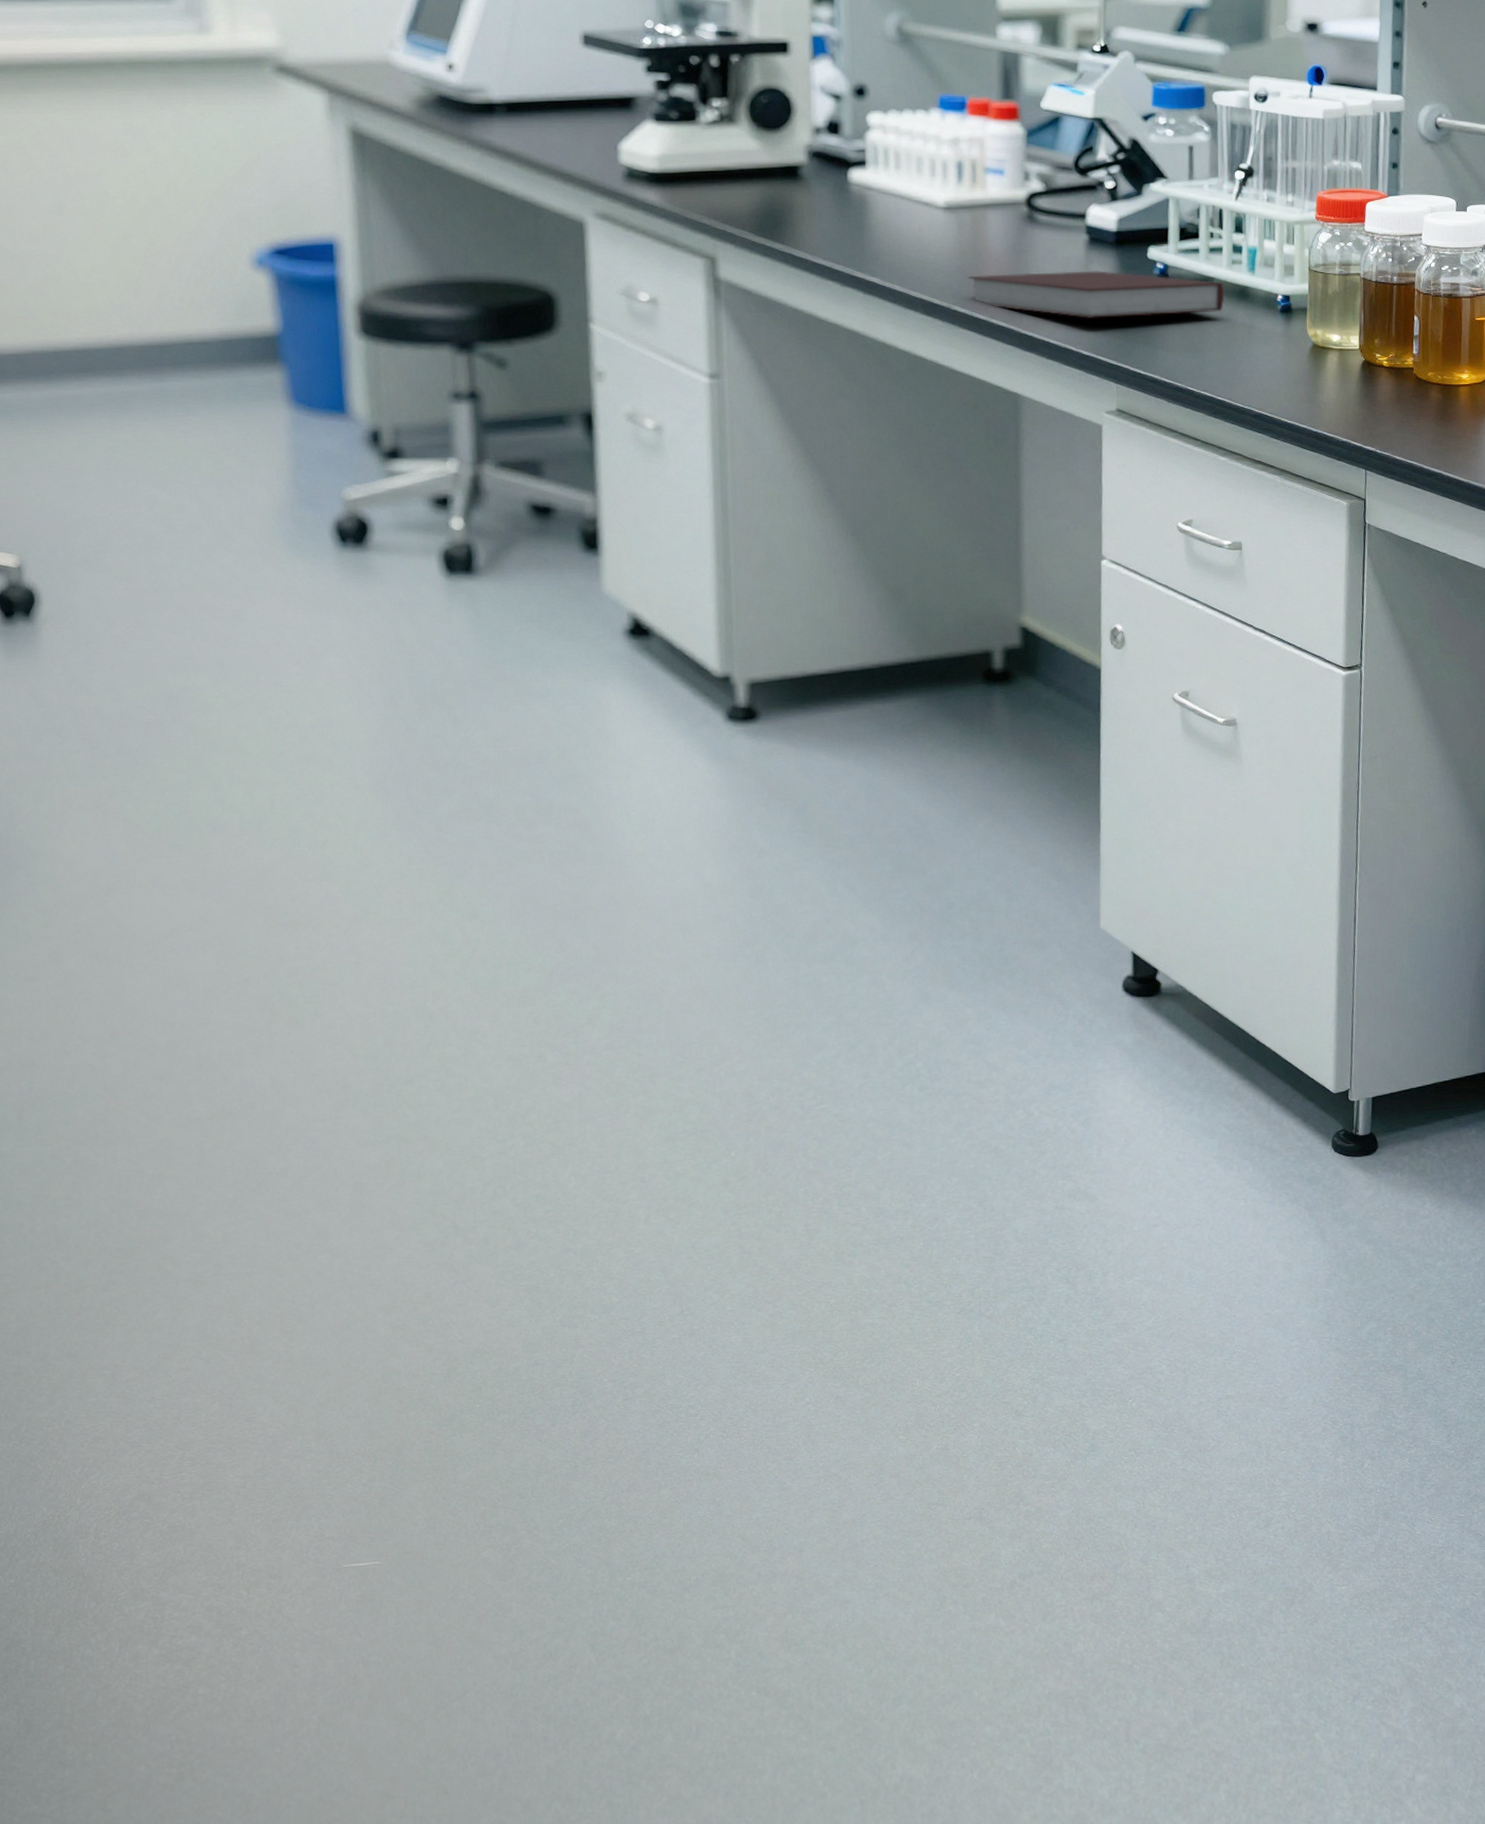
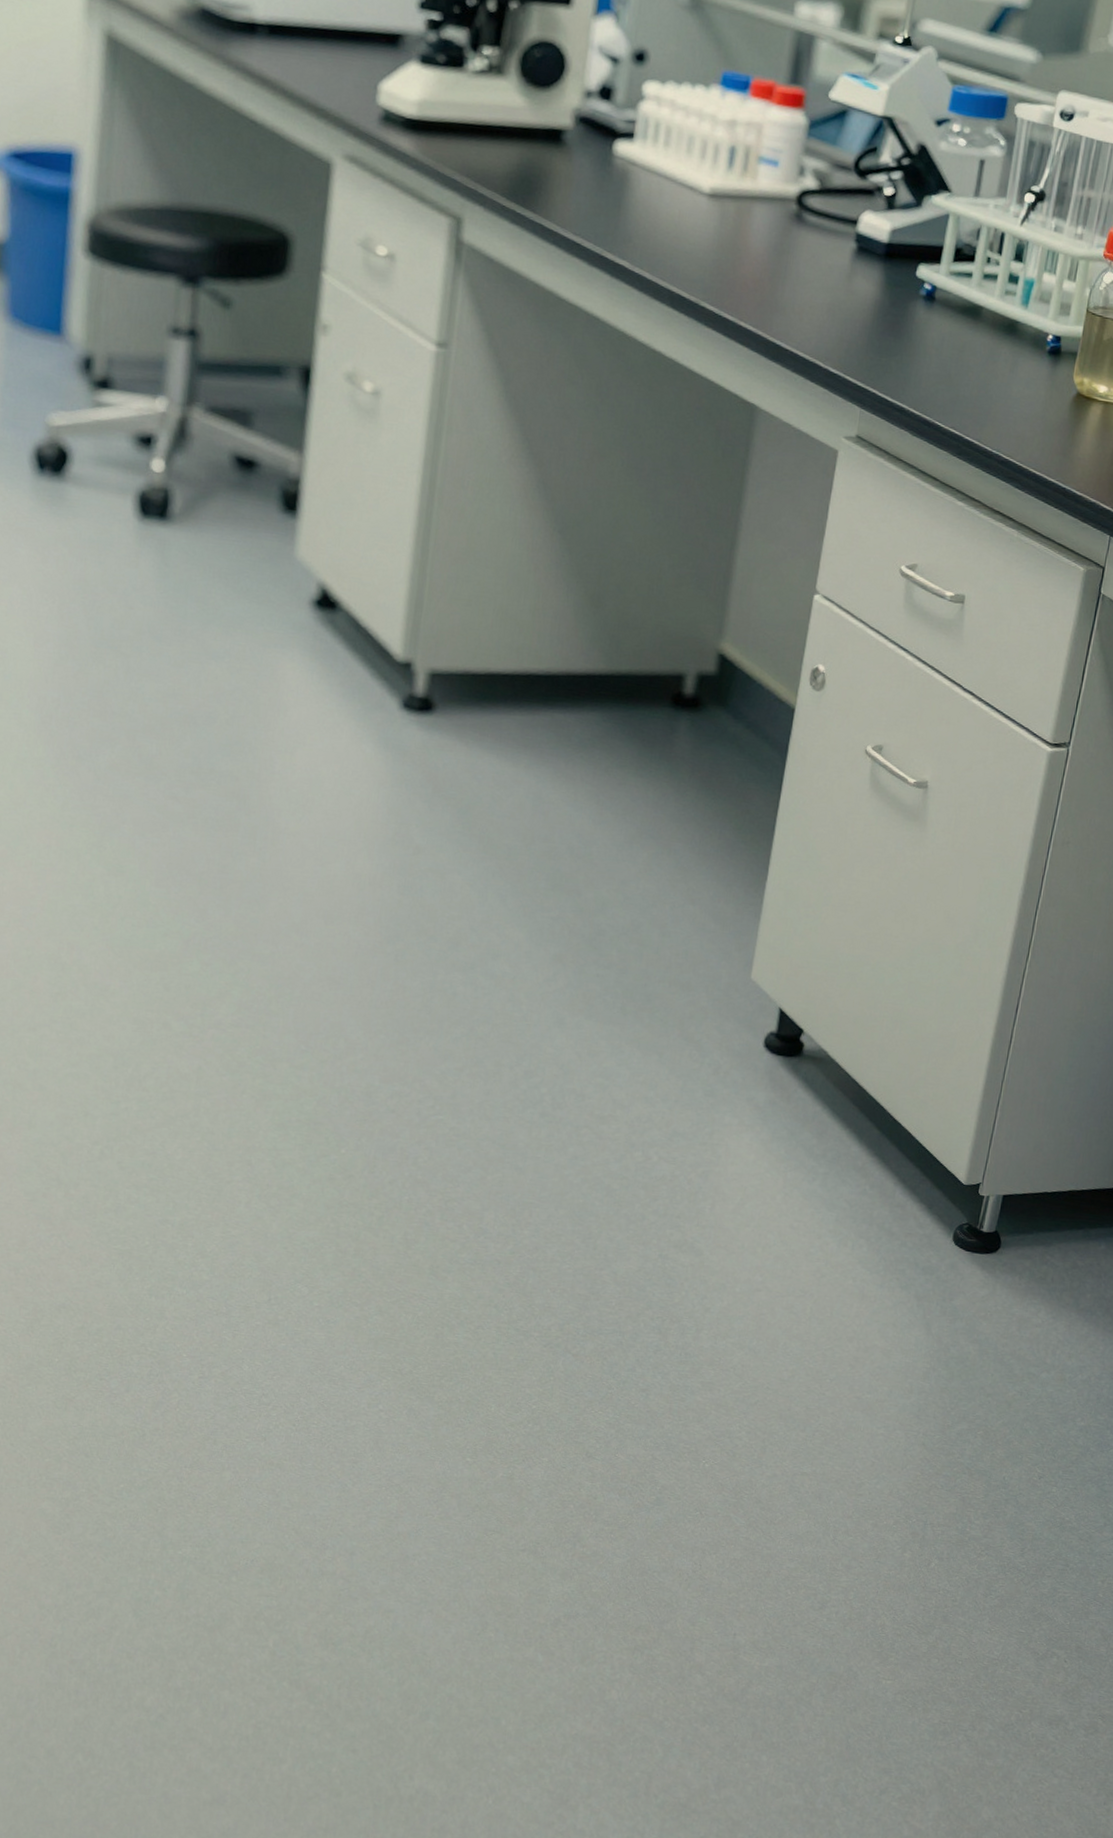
notebook: present [967,270,1225,319] -> none [721,271,992,345]

